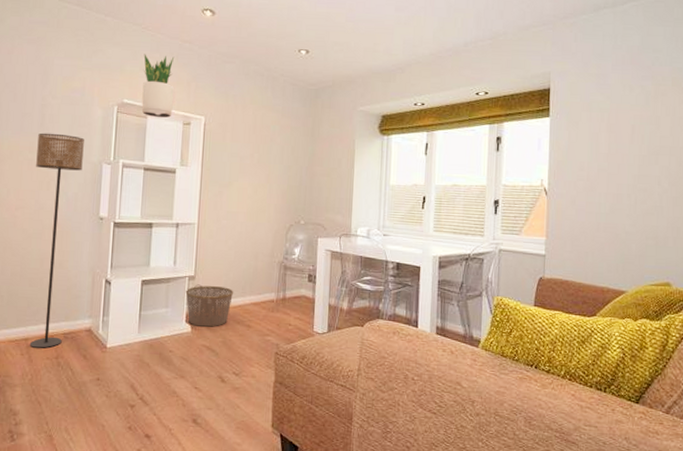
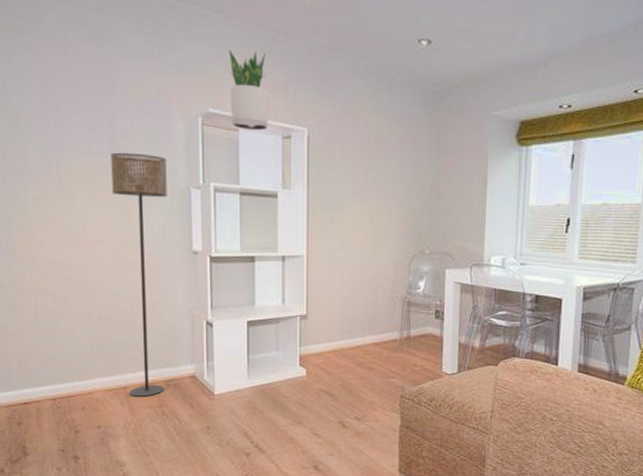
basket: present [185,284,234,327] -> none [297,324,352,370]

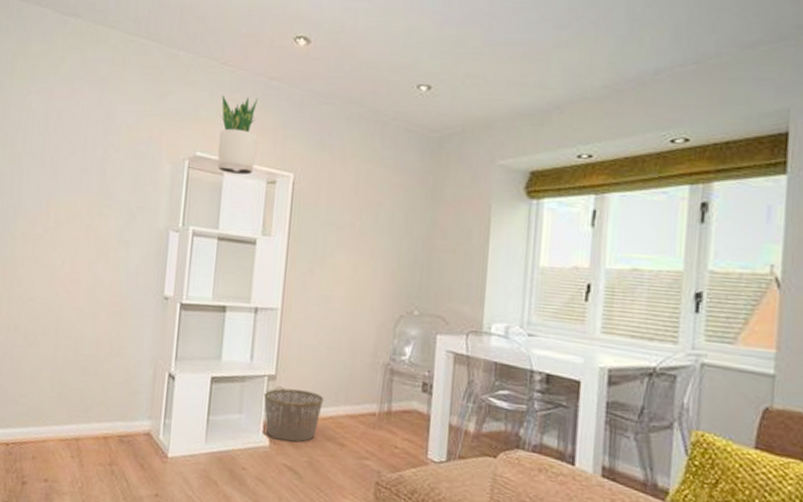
floor lamp: present [111,152,167,397] -> none [80,192,149,452]
basket: none [297,324,352,370] -> present [263,386,325,443]

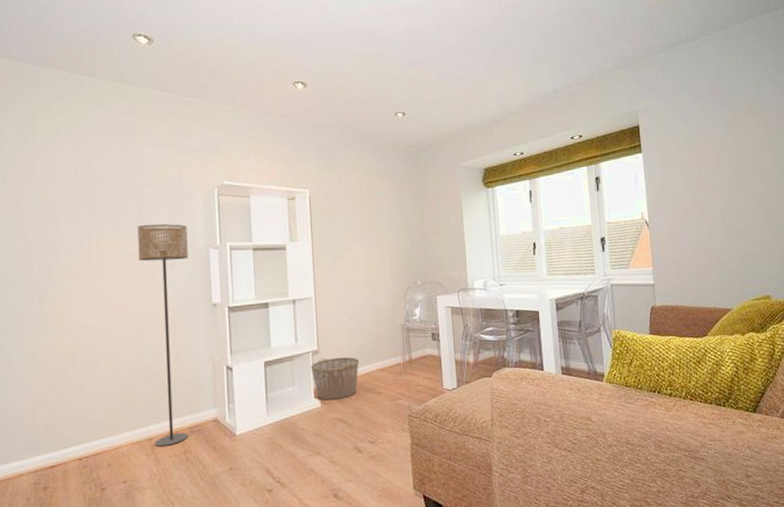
floor lamp: none [80,192,149,452] -> present [137,223,188,447]
planter: present [217,95,259,174] -> none [239,132,276,196]

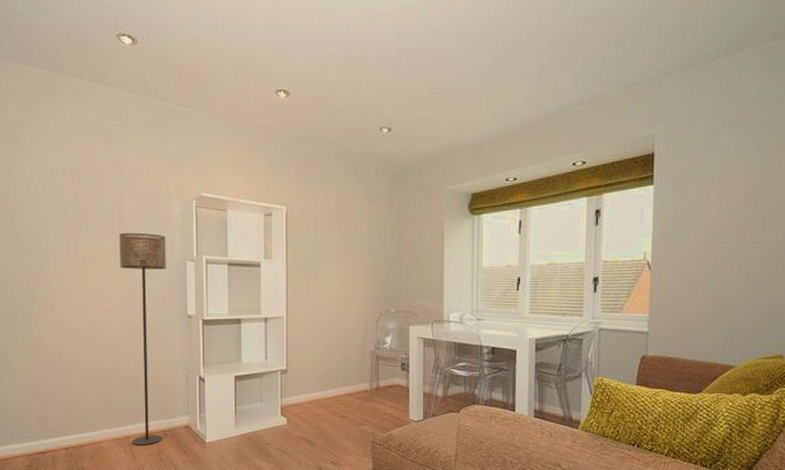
basket: present [310,357,360,400] -> none [279,377,327,419]

